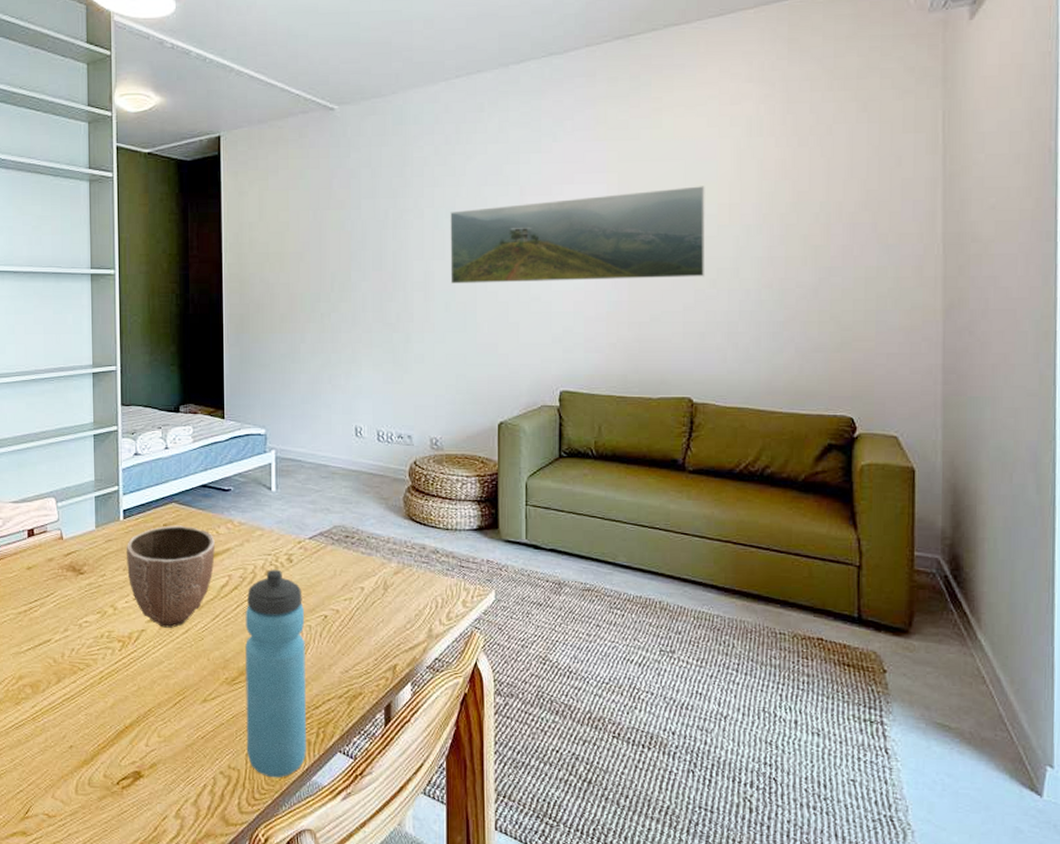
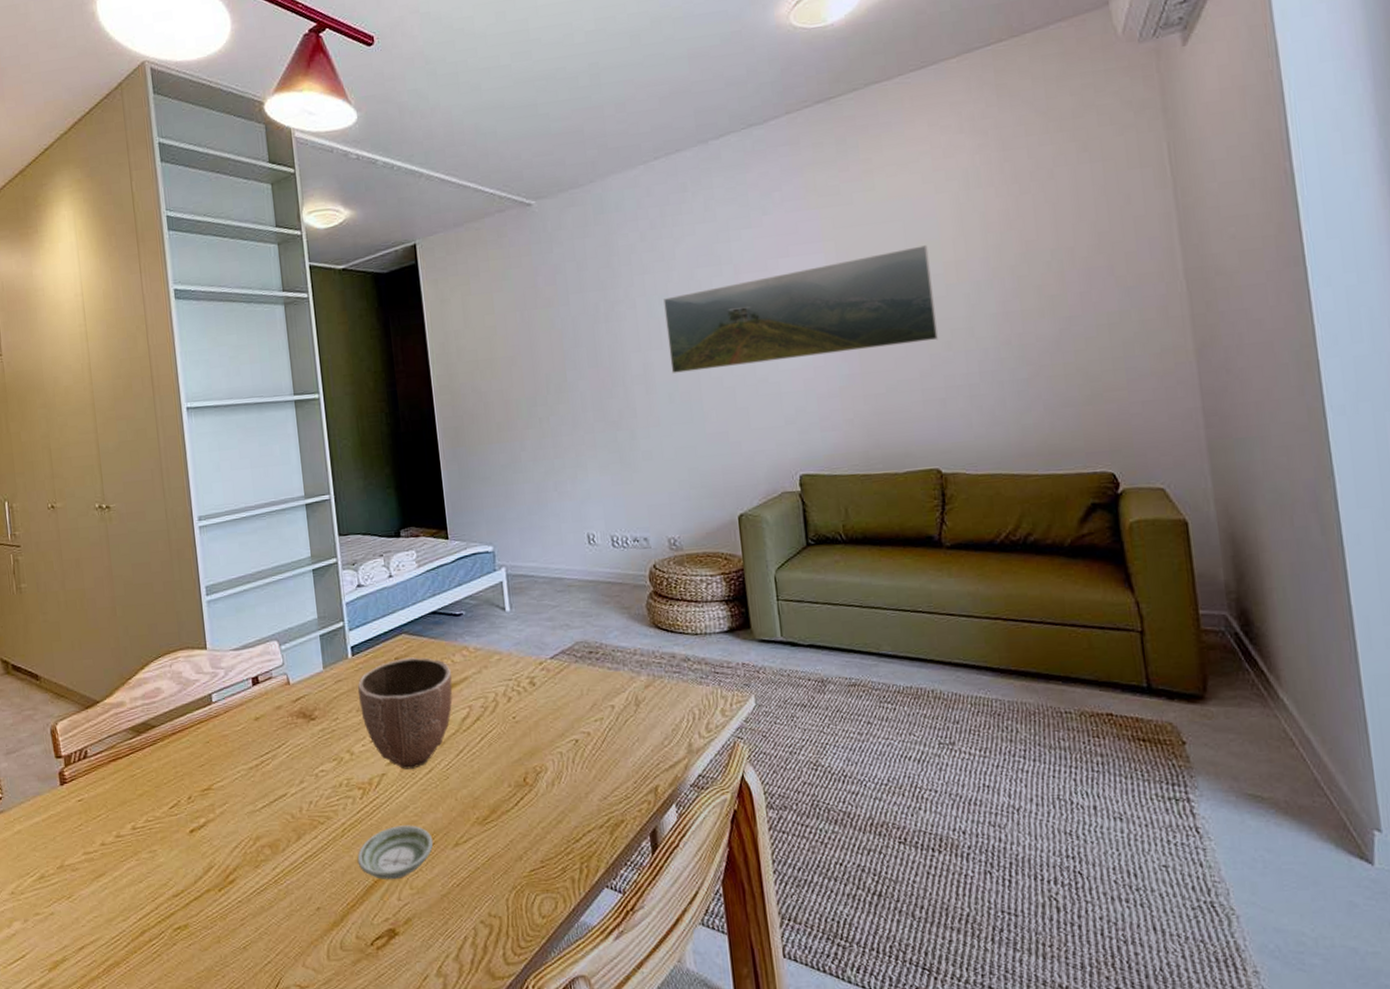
saucer: none [111,678,184,727] -> present [357,825,434,880]
water bottle: present [245,569,306,778] -> none [490,694,571,923]

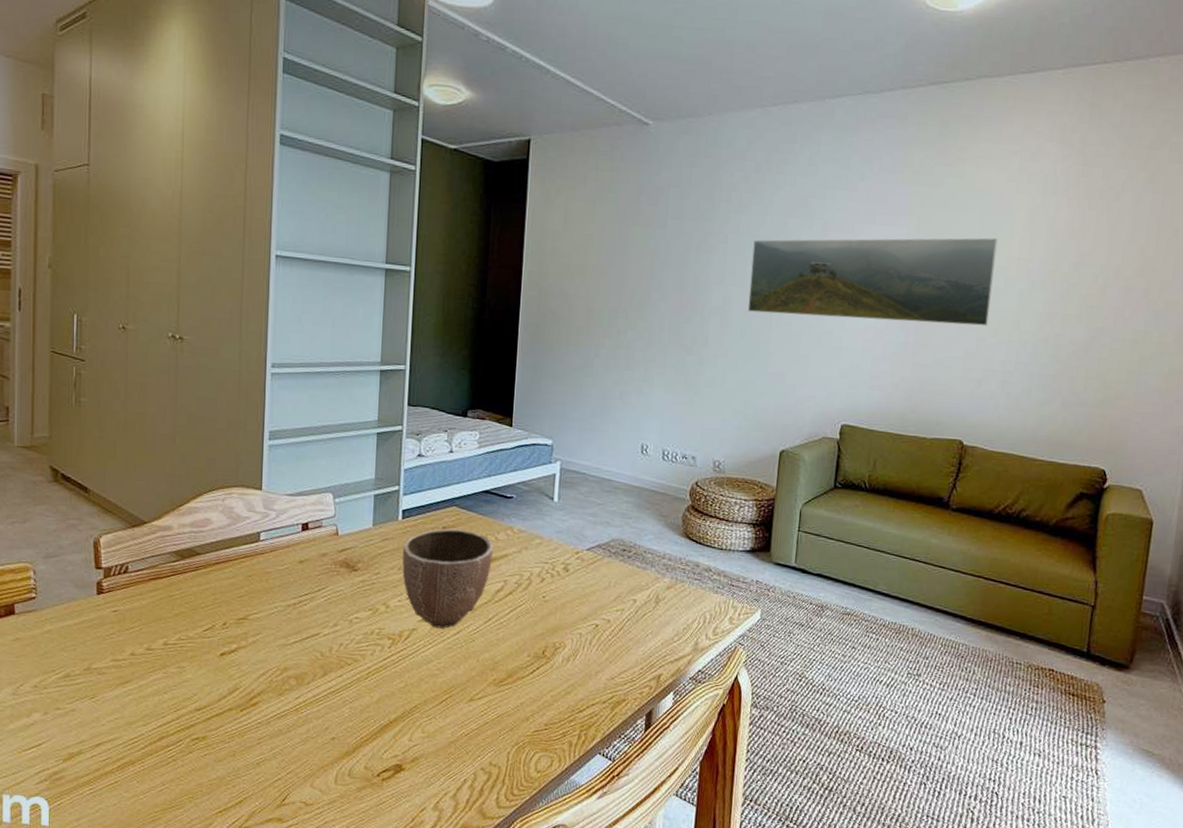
saucer: present [357,825,434,880] -> none [377,676,450,723]

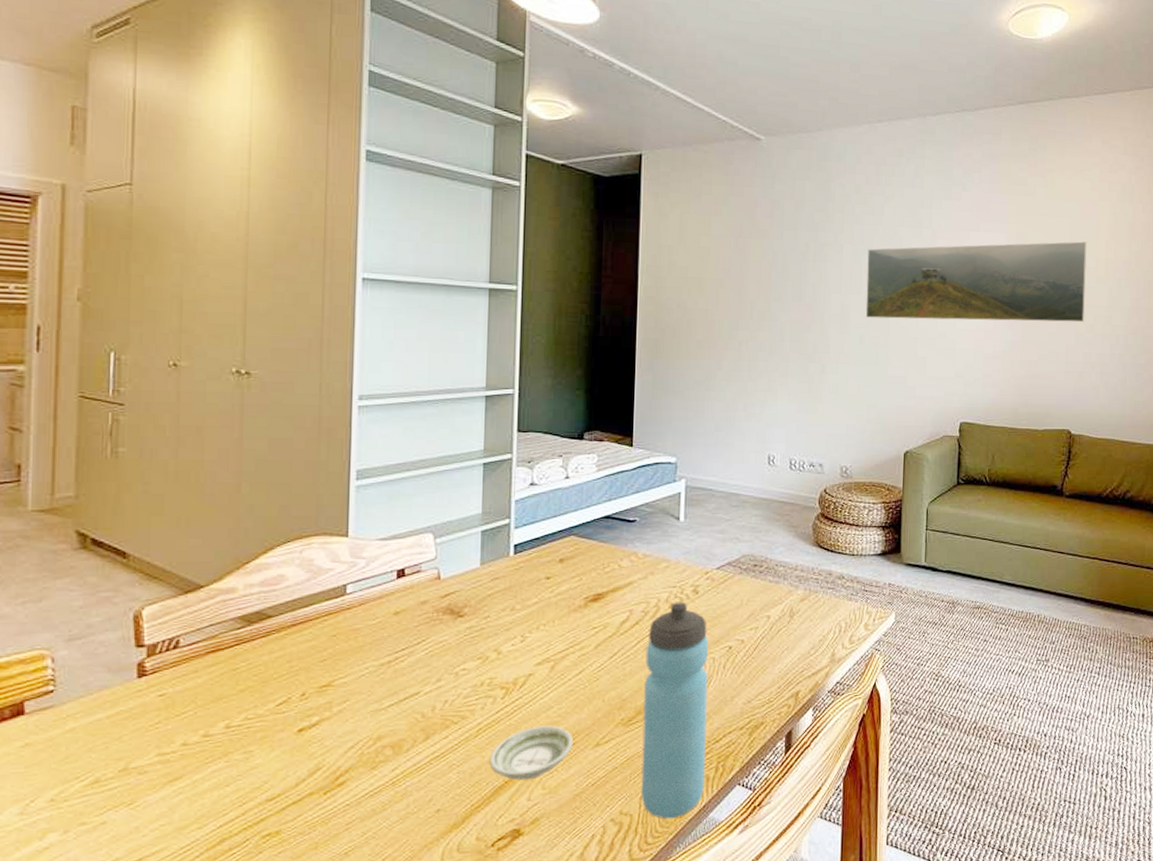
saucer: none [377,676,450,723] -> present [489,725,574,781]
decorative bowl: present [402,528,493,629] -> none [515,559,616,670]
water bottle: none [509,577,576,776] -> present [641,602,708,819]

